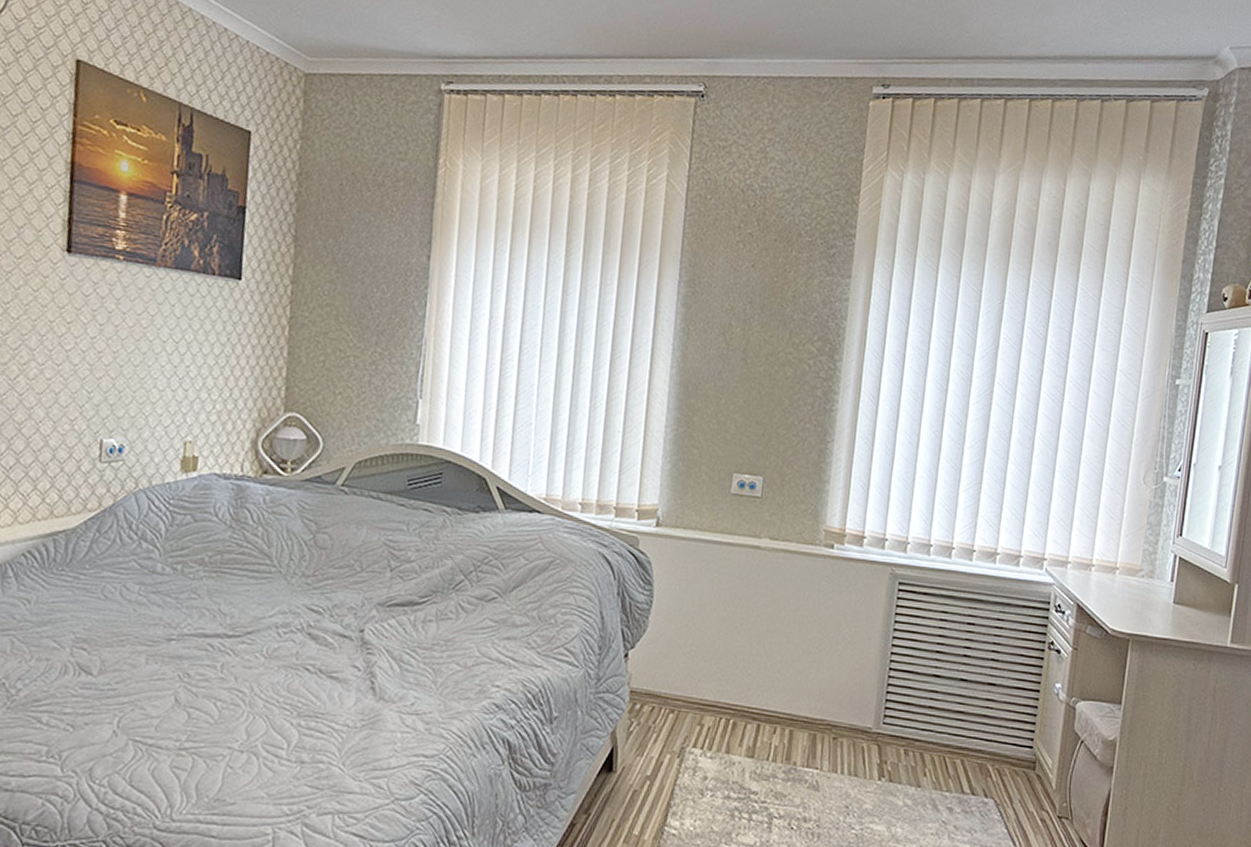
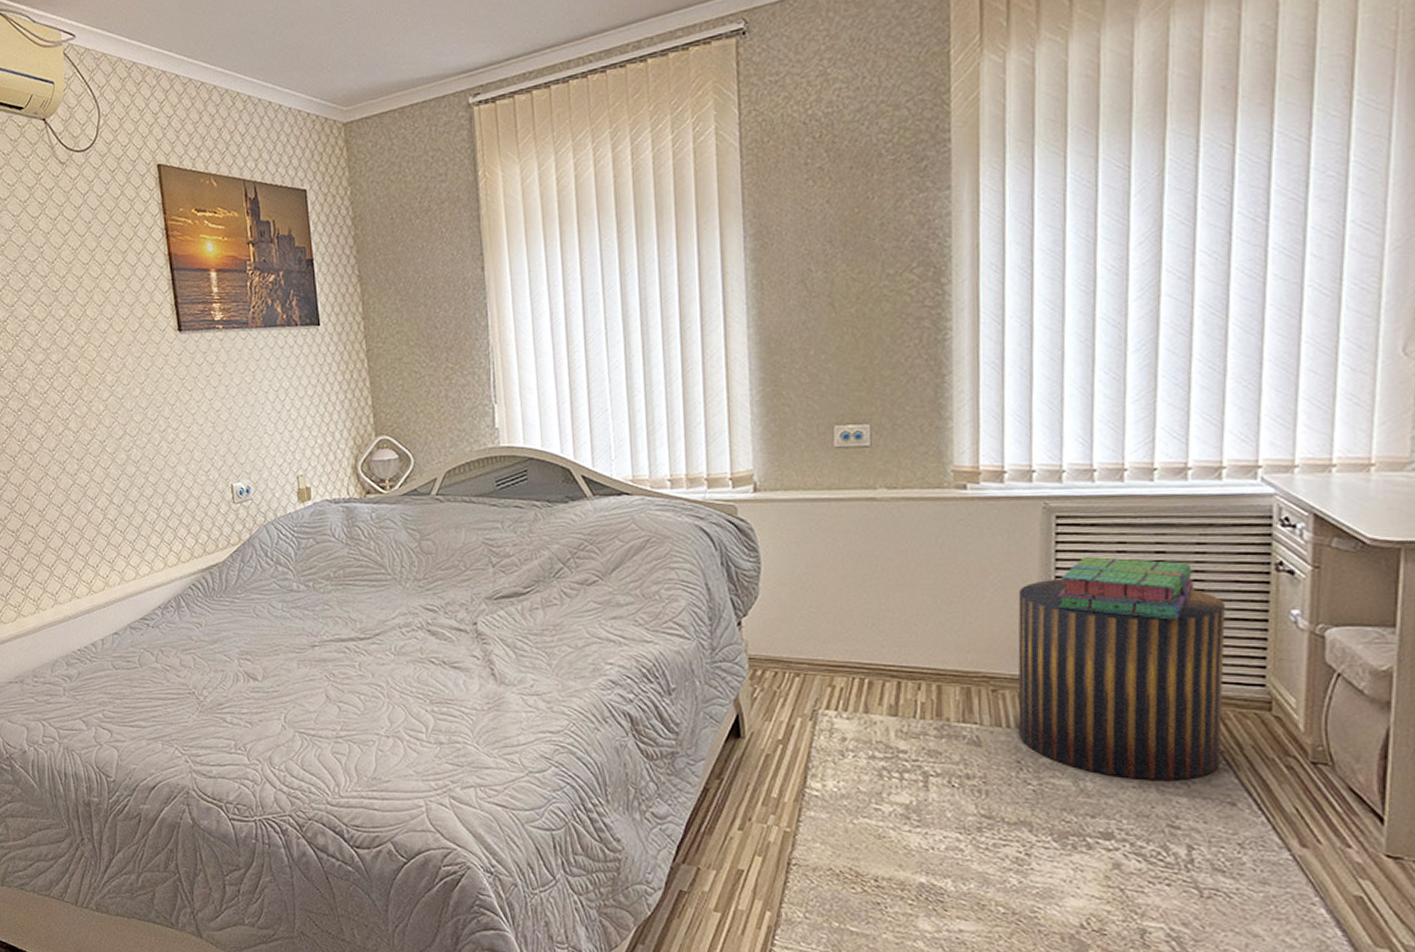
stool: none [850,639,1013,829] -> present [1017,578,1226,780]
stack of books: none [891,621,992,685] -> present [1057,556,1194,620]

